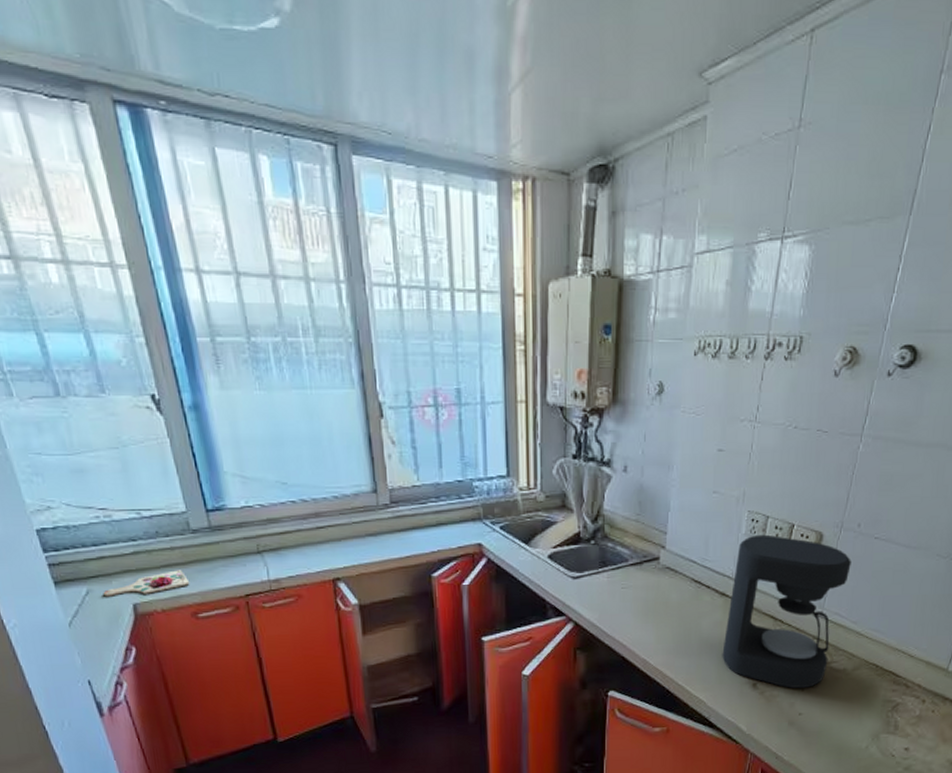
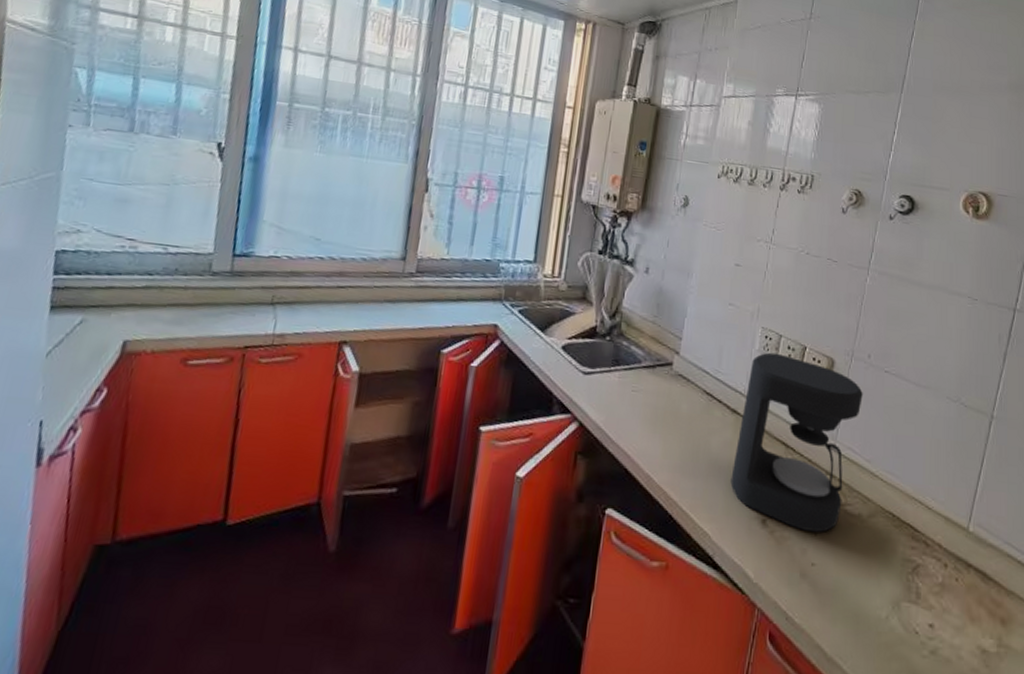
cutting board: present [103,570,190,597] -> none [96,310,192,332]

